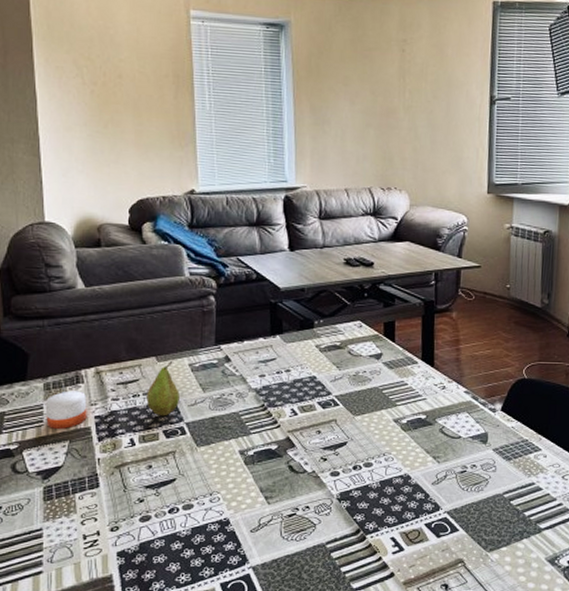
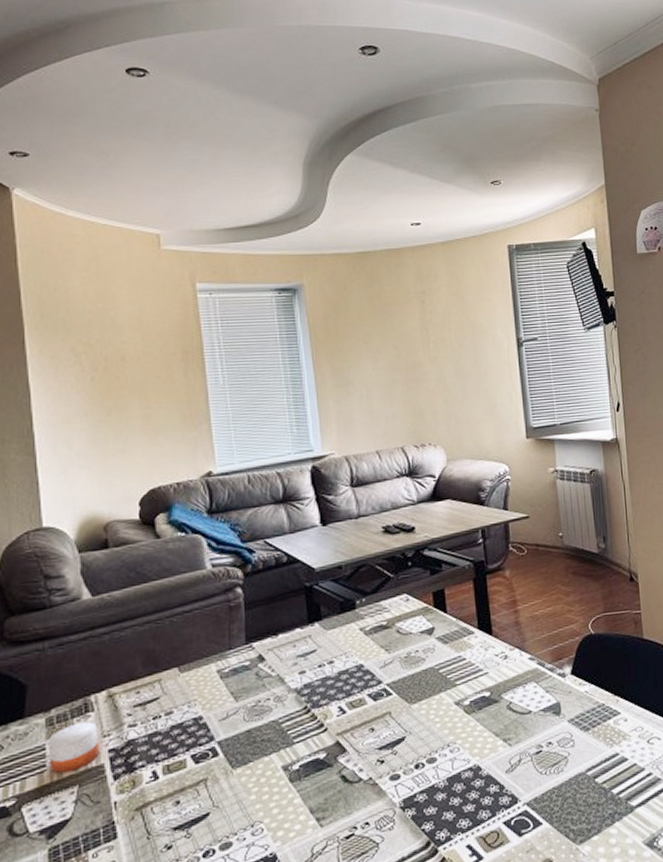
fruit: present [146,361,180,417] -> none [169,670,208,739]

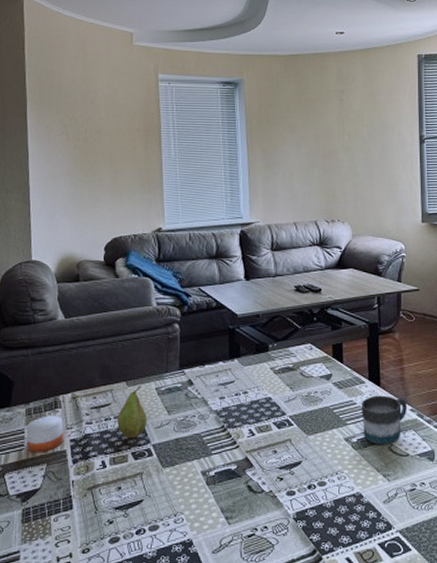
fruit: none [169,670,208,739] -> present [117,386,147,439]
mug: none [471,645,526,705] -> present [361,395,408,445]

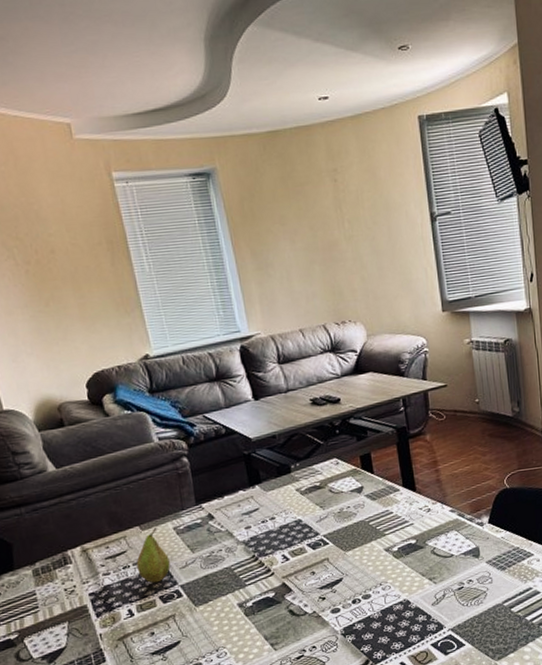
candle: present [26,415,64,452] -> none [36,571,82,613]
mug: present [361,395,408,445] -> none [397,500,447,551]

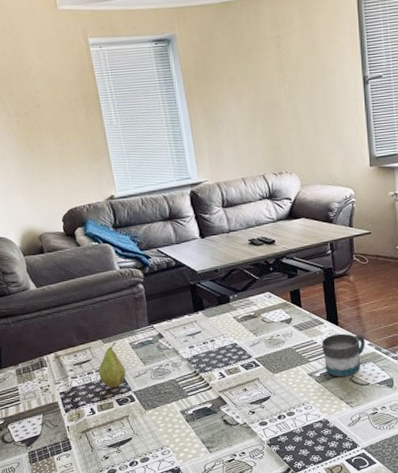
mug: none [397,500,447,551] -> present [321,333,366,377]

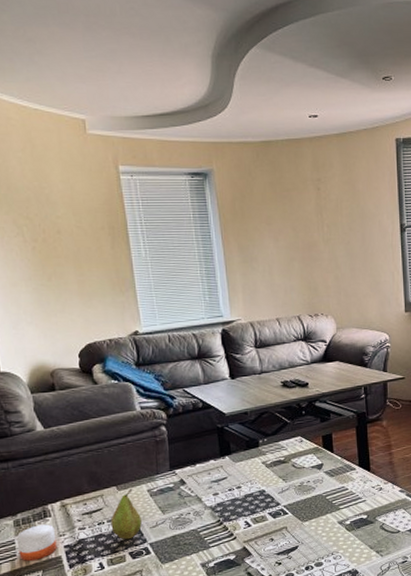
candle: none [19,373,54,405] -> present [16,524,57,561]
mug: present [321,333,366,377] -> none [352,479,397,525]

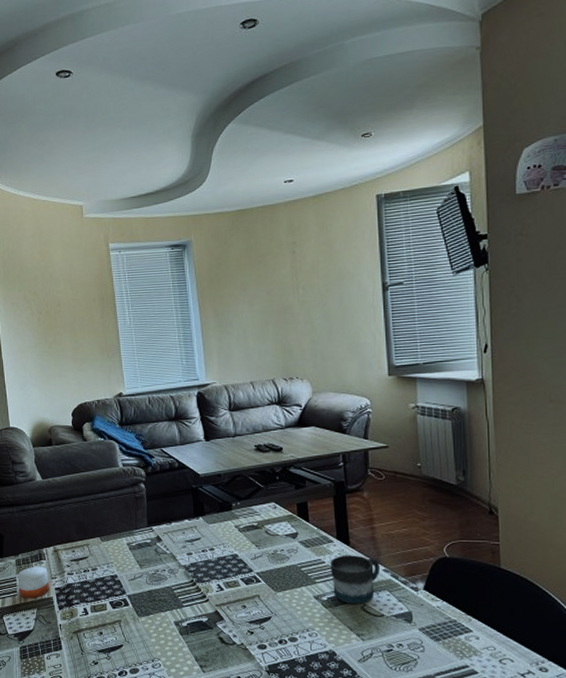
fruit: present [111,489,142,540] -> none [95,541,121,589]
mug: none [352,479,397,525] -> present [330,555,381,605]

